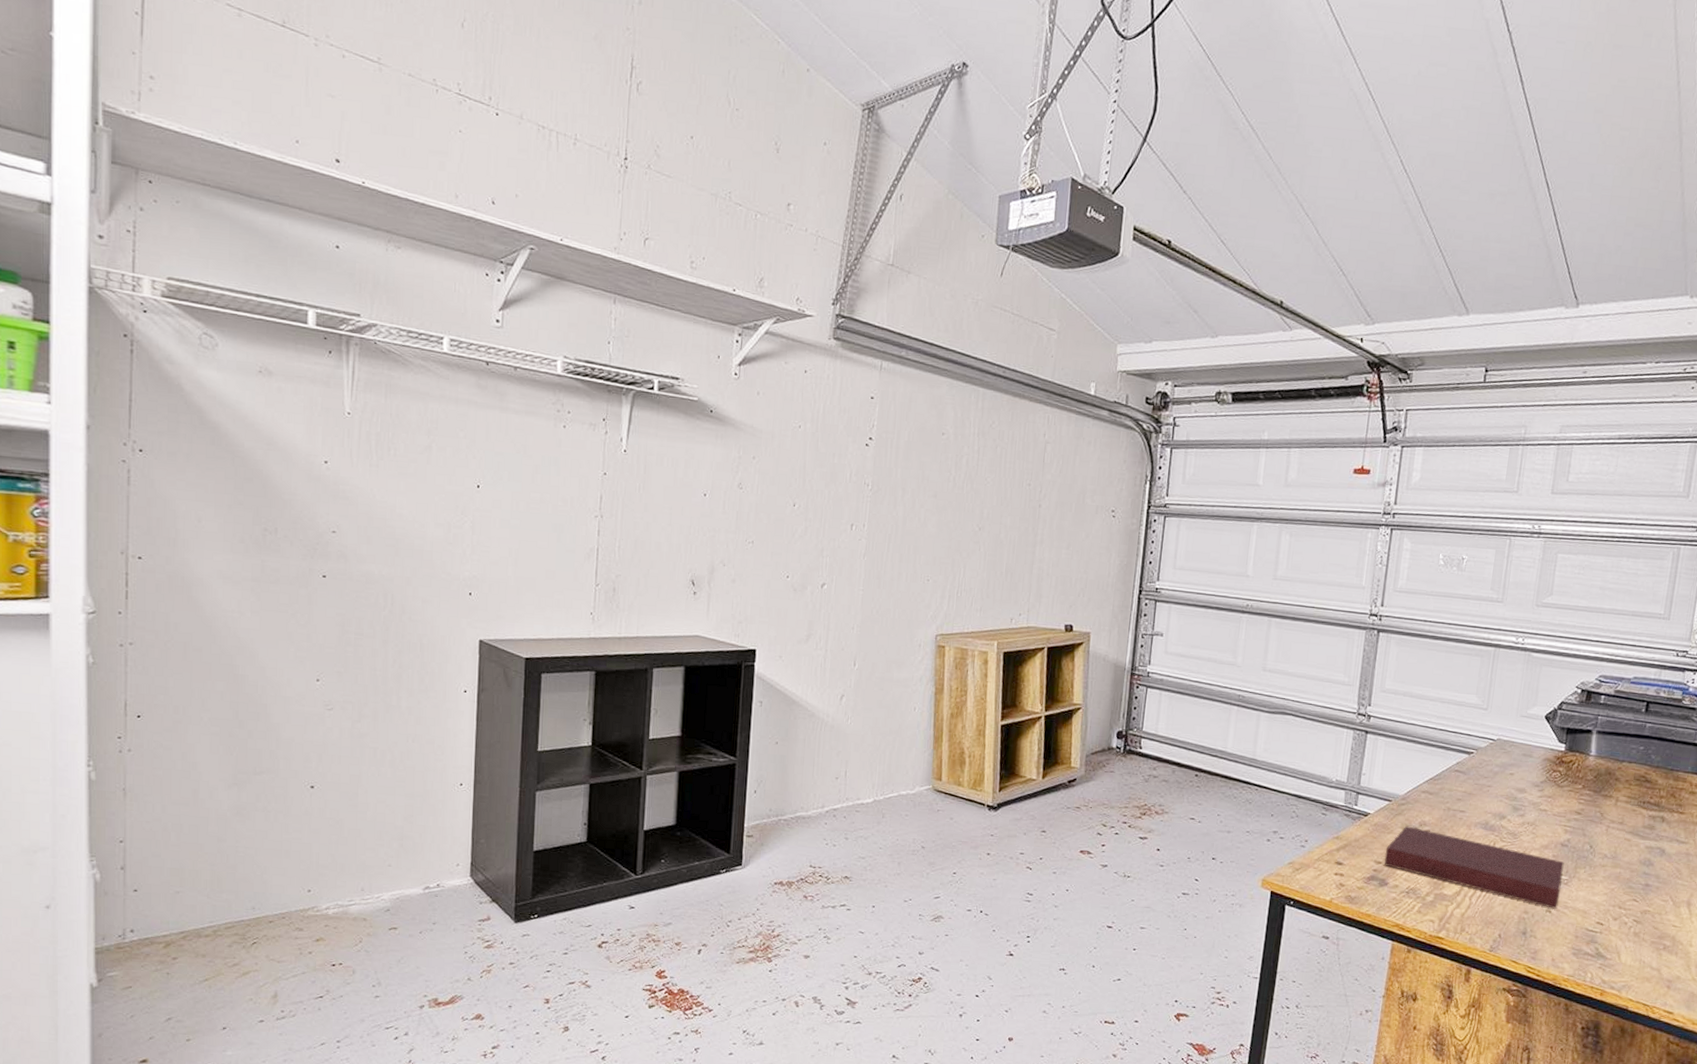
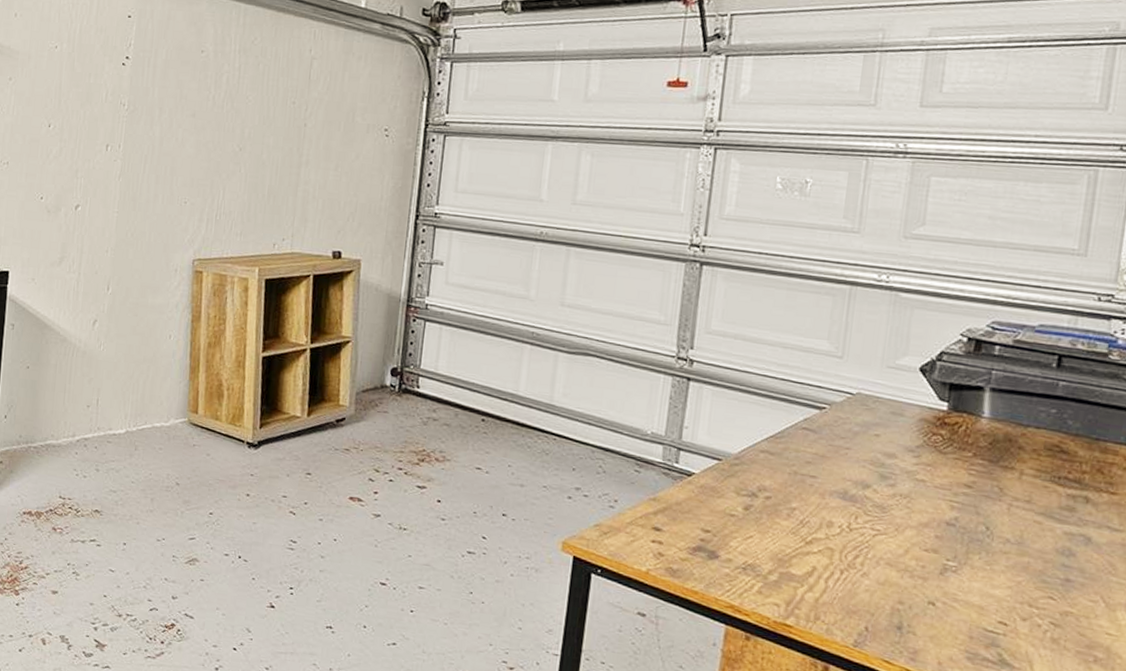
notebook: present [1384,826,1565,909] -> none [713,490,951,602]

